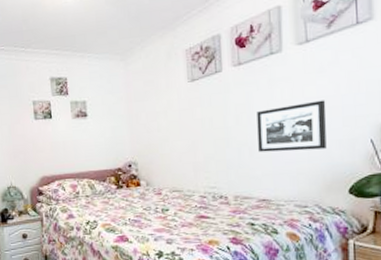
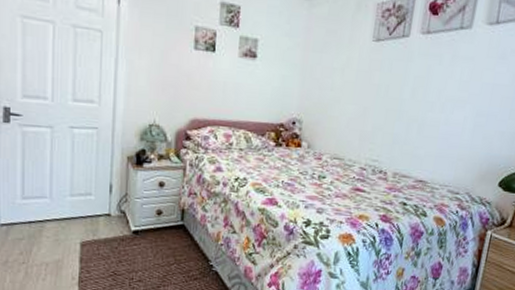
picture frame: present [257,100,327,153] -> none [426,87,500,138]

